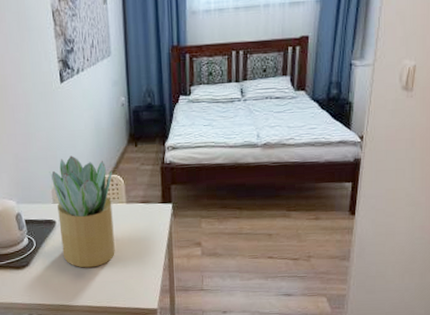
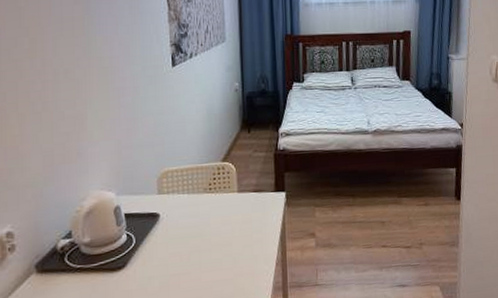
potted plant: present [49,156,115,268] -> none [155,142,225,267]

